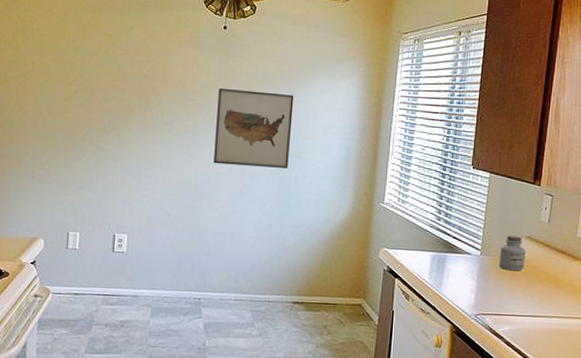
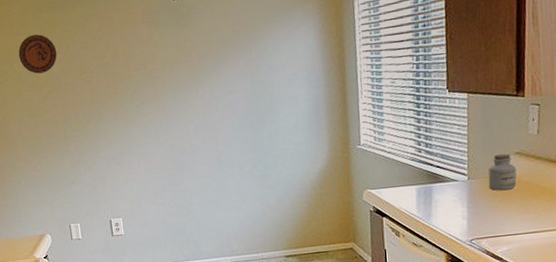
decorative plate: none [51,31,94,71] -> present [18,34,57,74]
wall art: present [213,87,294,168] -> none [179,53,260,137]

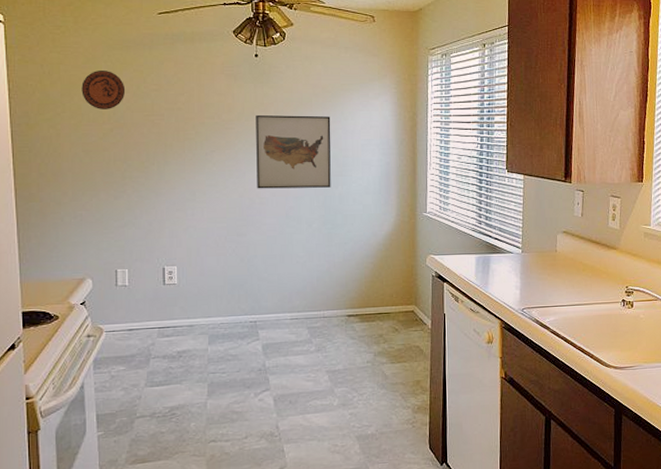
wall art: none [179,53,260,137] -> present [256,114,331,189]
jar: present [488,153,517,191] -> none [539,231,563,265]

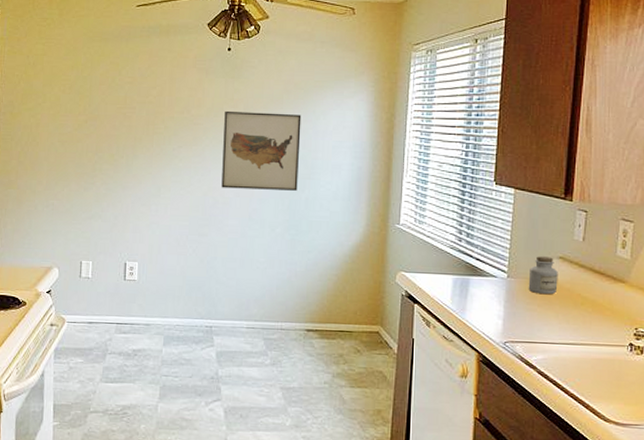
decorative plate: present [81,71,126,109] -> none [61,62,102,101]
jar: none [539,231,563,265] -> present [528,255,558,295]

